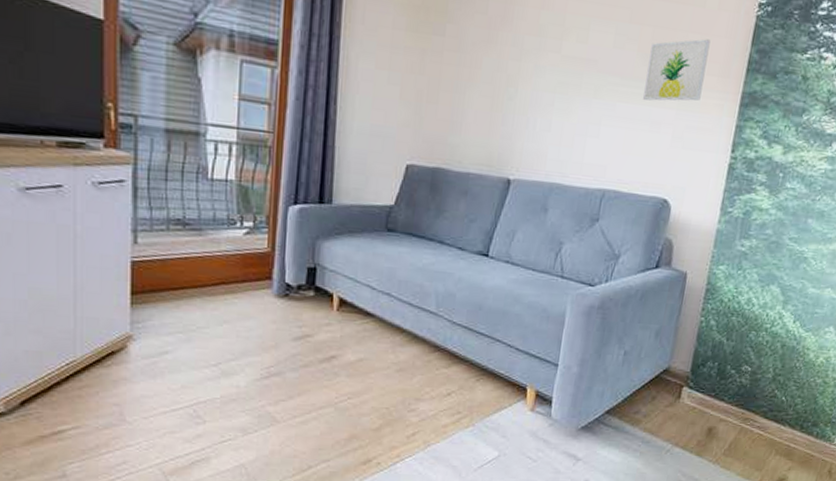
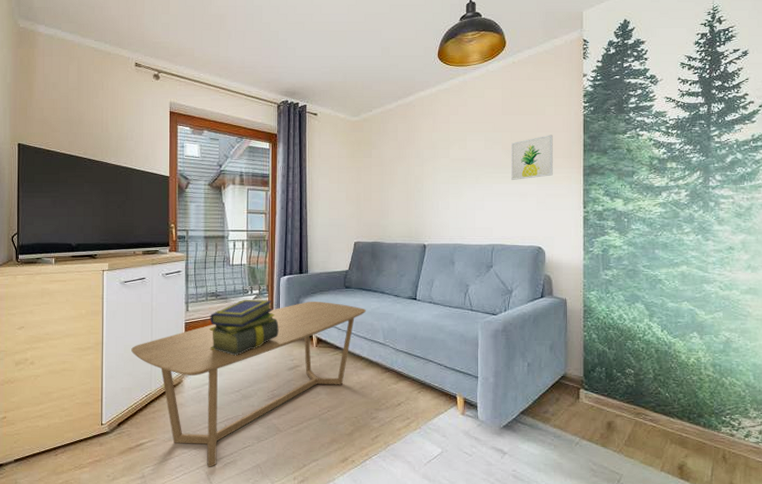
coffee table: none [40,245,416,466] -> present [131,301,367,467]
stack of books: none [172,233,283,315] -> present [210,299,279,356]

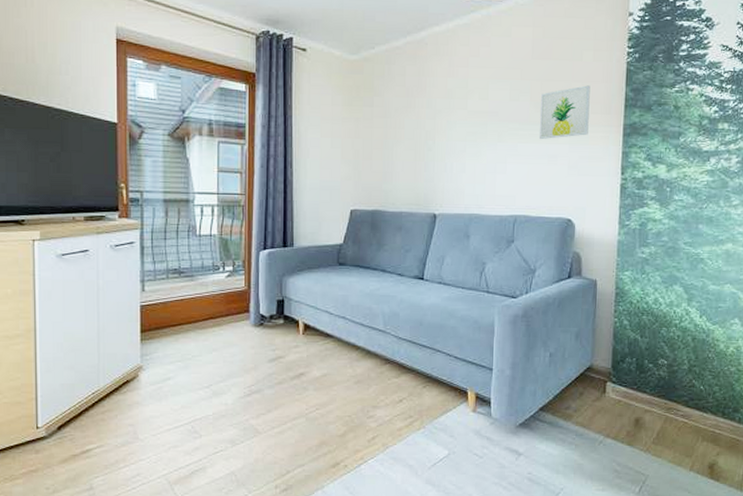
coffee table: present [131,301,367,467] -> none [73,280,364,476]
stack of books: present [210,299,279,356] -> none [172,277,257,345]

